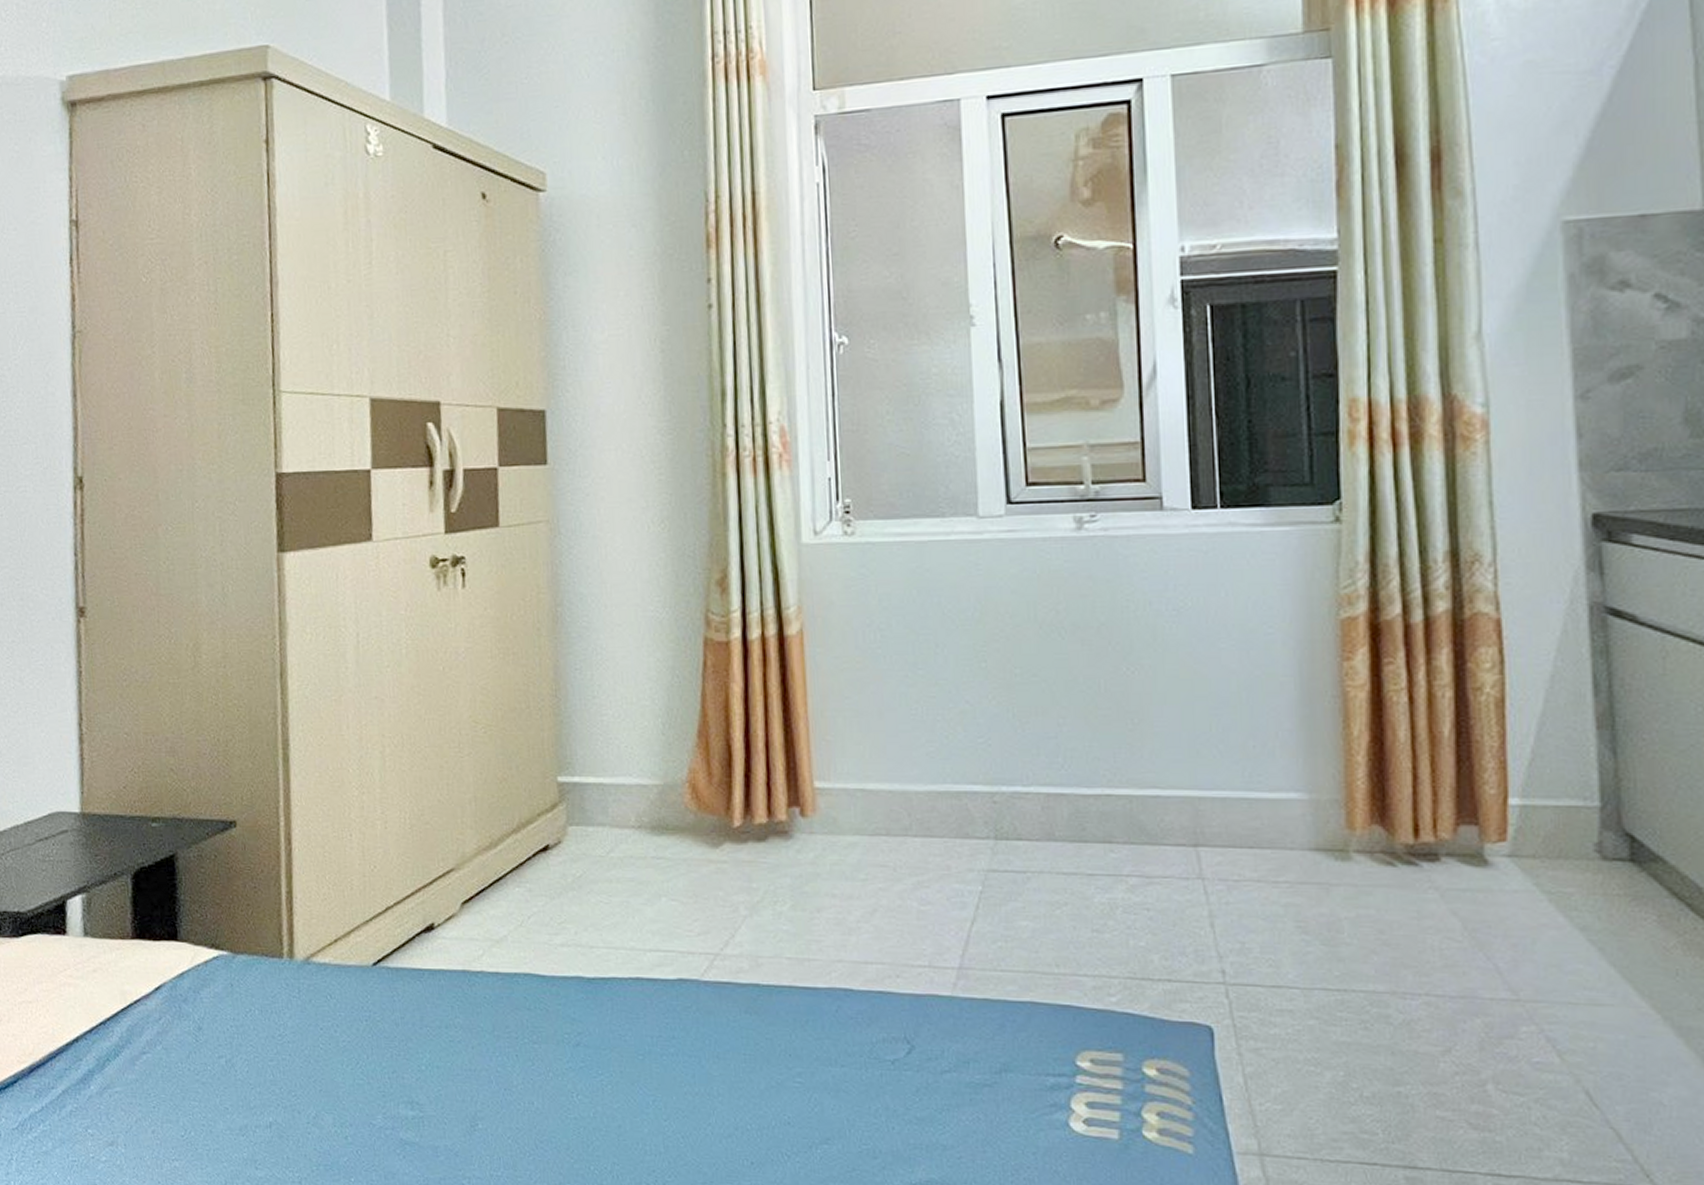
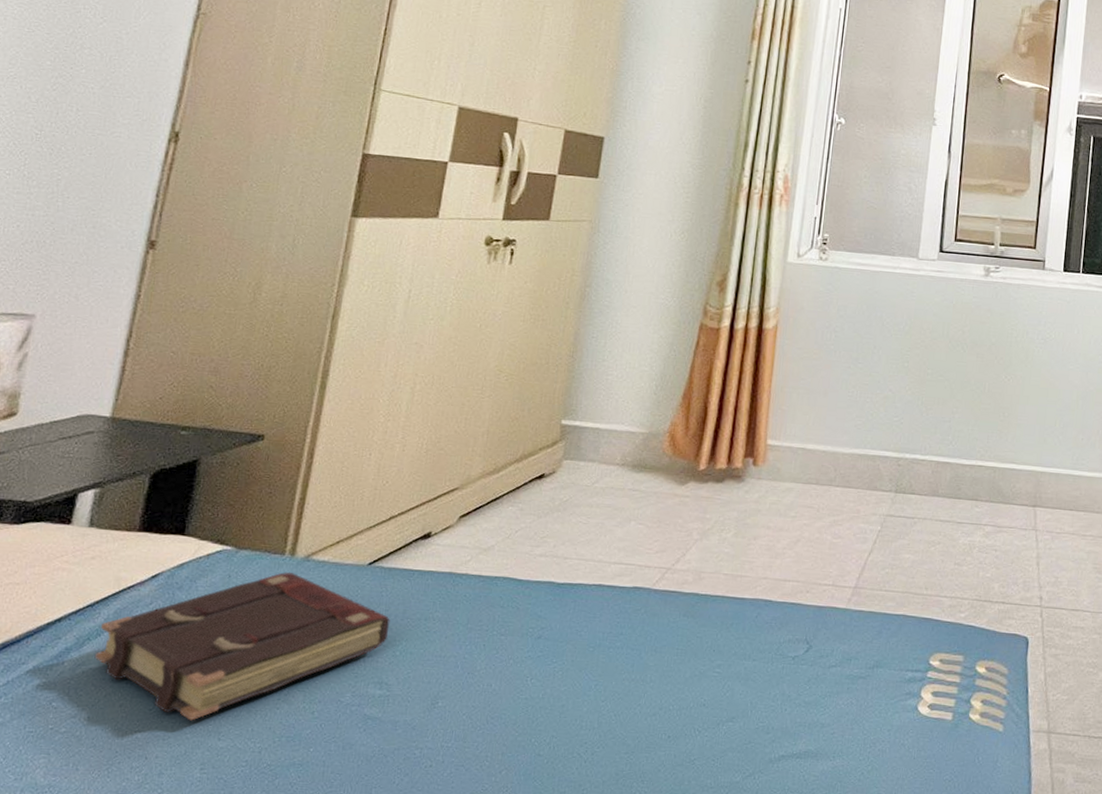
book: none [116,977,409,1148] -> present [94,571,390,721]

